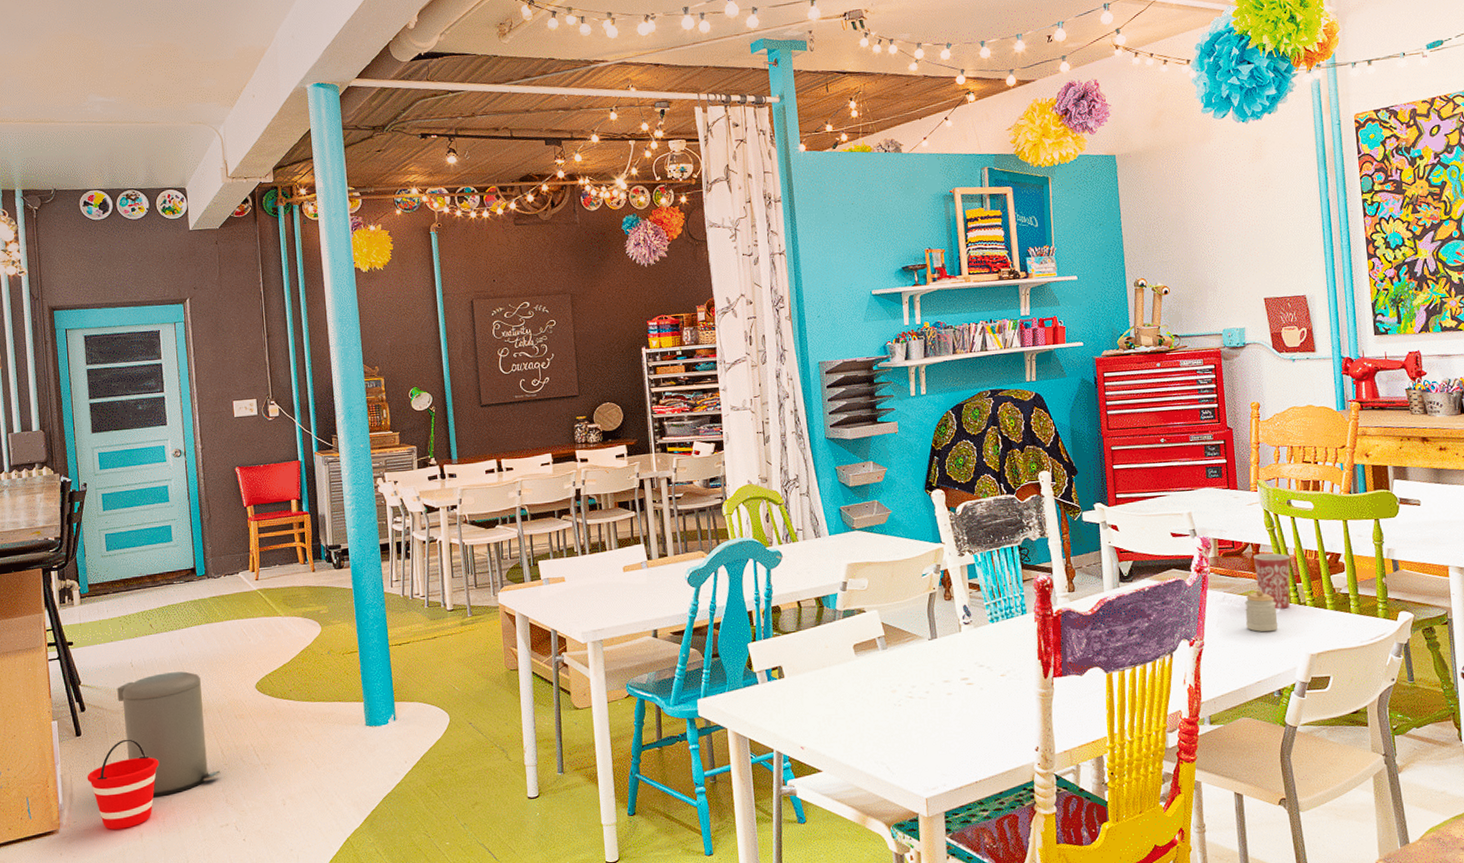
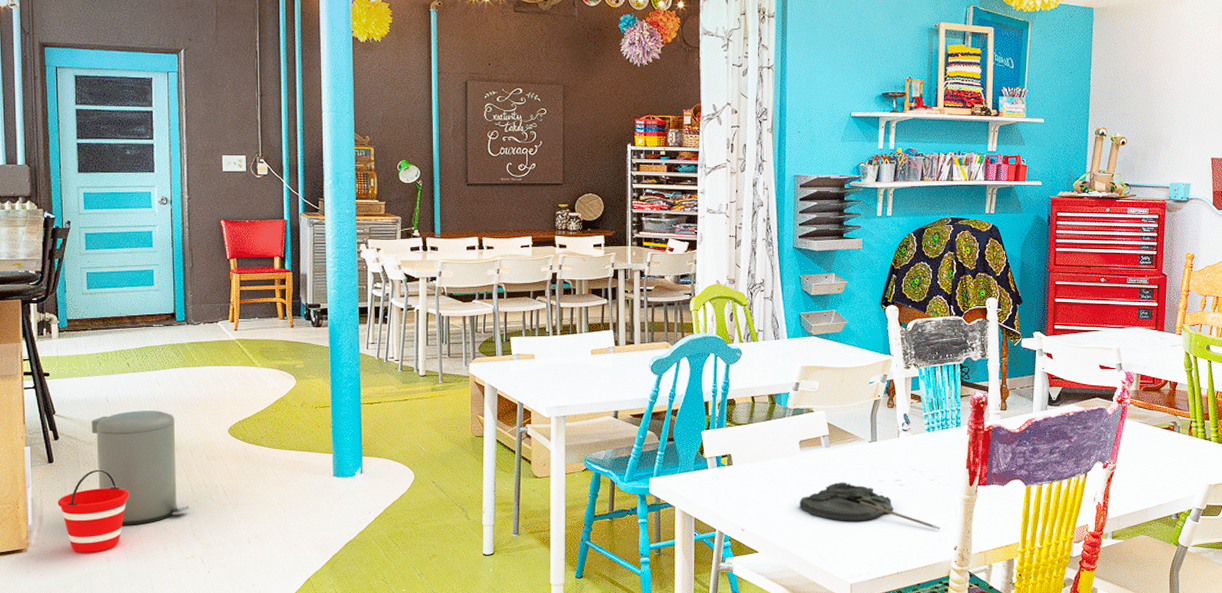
paint palette: none [860,686,1018,731] -> present [799,482,941,531]
jar: present [1244,590,1278,632] -> none [1156,423,1185,462]
mug: present [1252,553,1291,609] -> none [1169,391,1203,442]

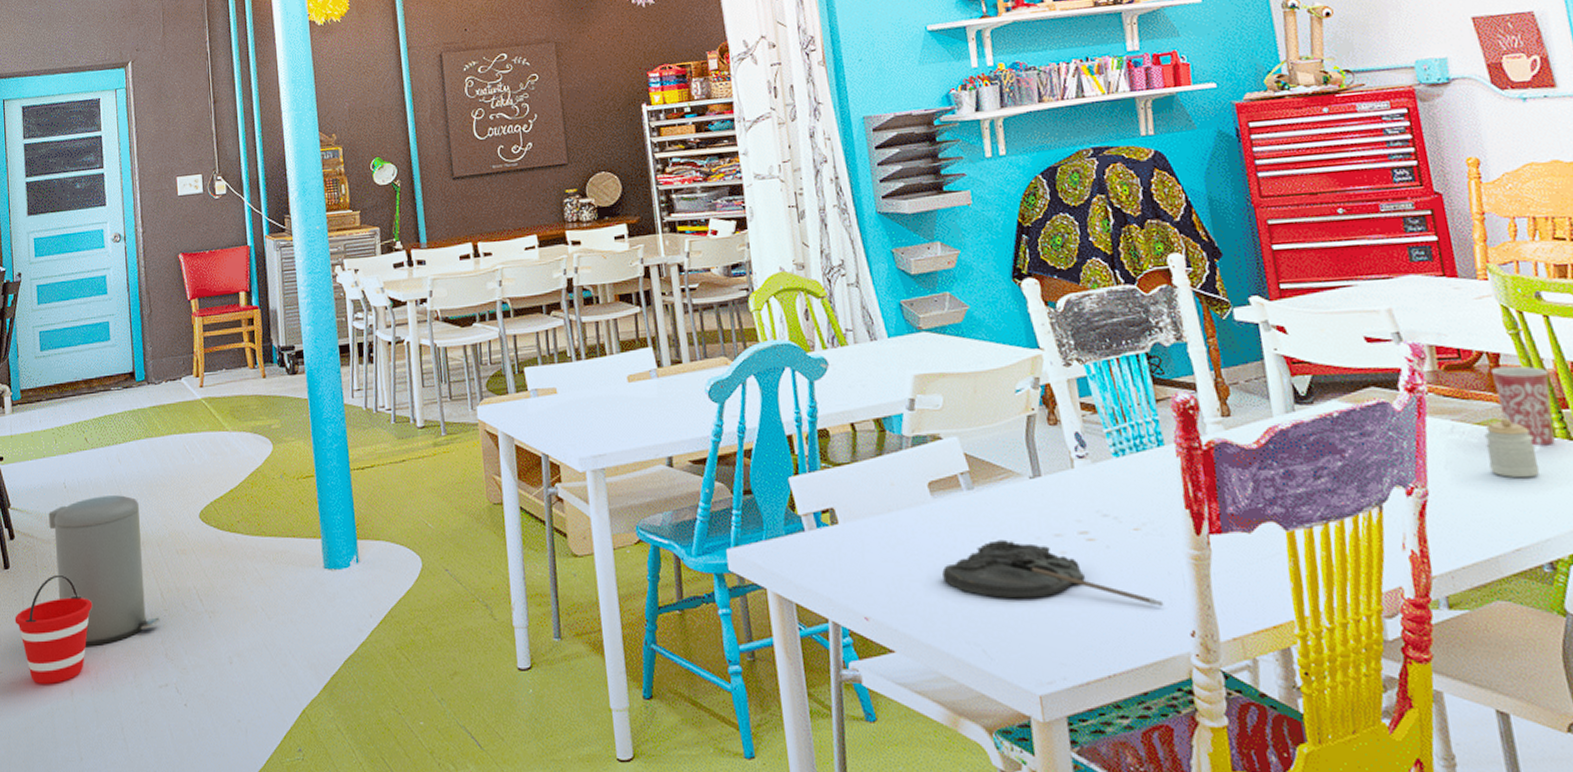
jar: none [1156,423,1185,462] -> present [1484,418,1540,479]
mug: none [1169,391,1203,442] -> present [1490,366,1555,446]

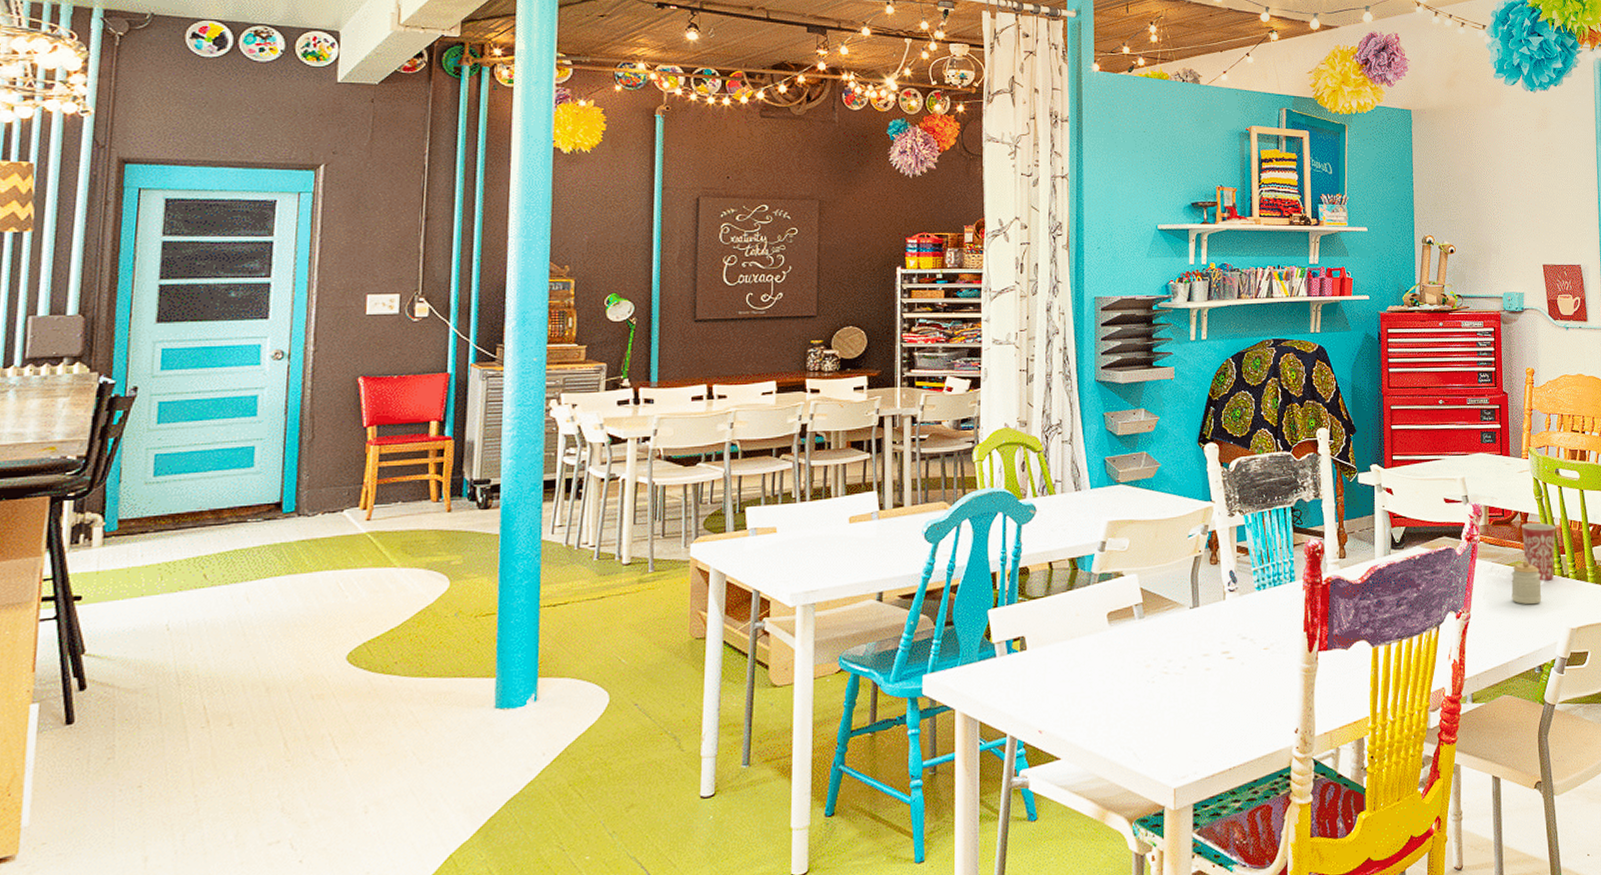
bucket: present [14,574,93,684] -> none [73,727,189,853]
pedal bin: present [48,495,160,647] -> none [138,637,280,807]
paint palette: present [942,539,1164,608] -> none [1109,660,1278,711]

